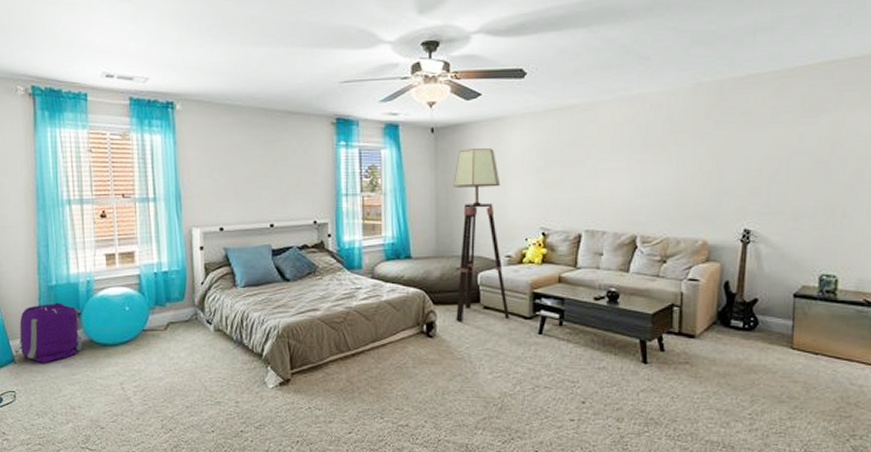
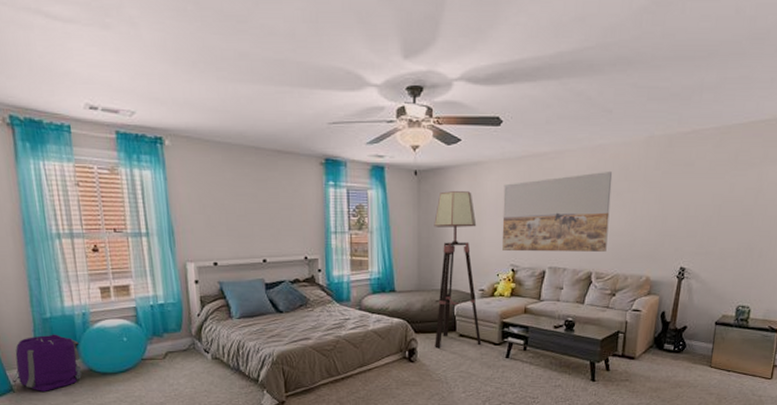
wall art: none [529,123,655,213] -> present [502,172,613,252]

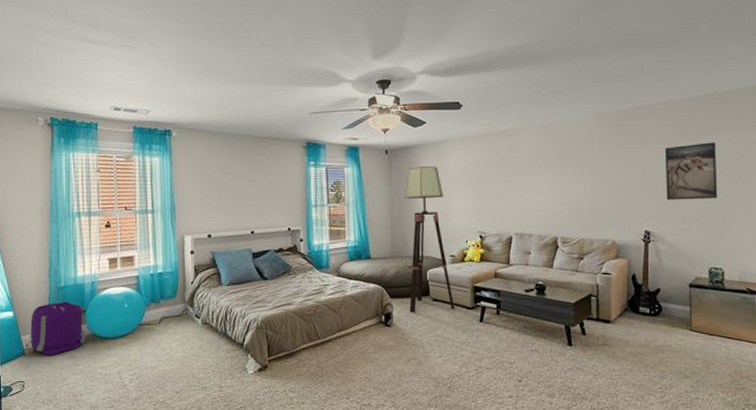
wall art: present [502,172,613,252] -> none [467,145,570,220]
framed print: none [706,174,764,236] -> present [664,142,718,200]

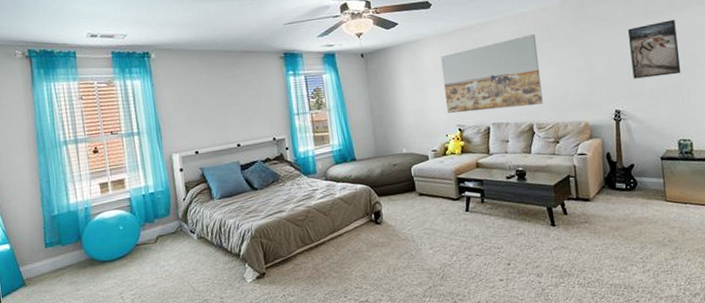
backpack: present [26,301,87,355] -> none [25,229,84,284]
floor lamp: present [404,166,454,313] -> none [383,65,440,209]
wall art: none [467,145,570,220] -> present [440,34,543,113]

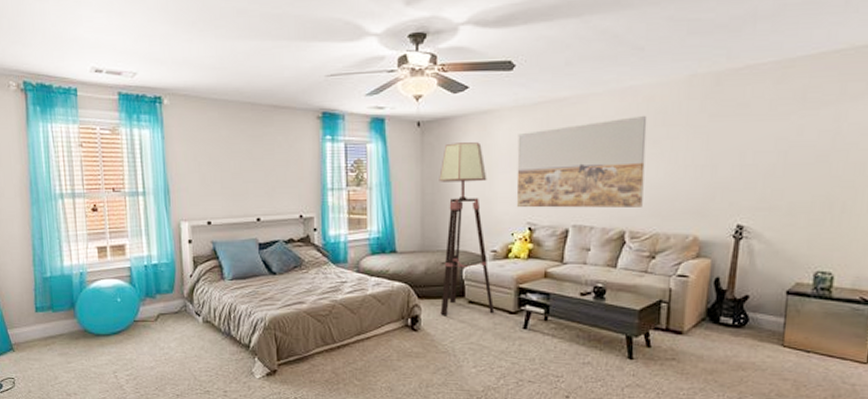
floor lamp: none [383,65,440,209] -> present [439,142,494,316]
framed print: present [627,19,681,79] -> none [769,113,843,187]

